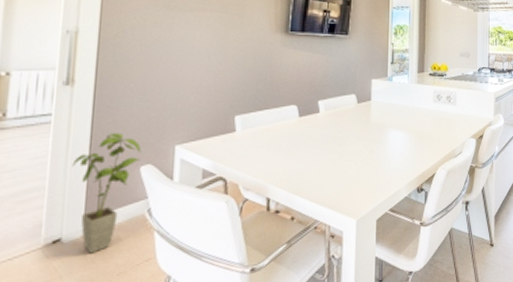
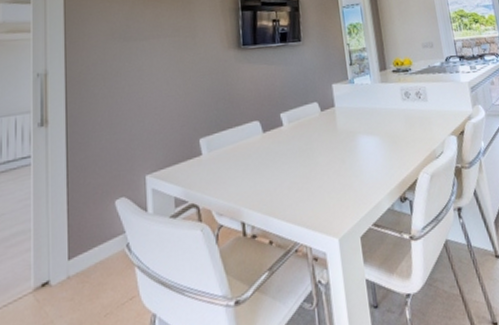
house plant: present [72,132,142,254] -> none [52,167,115,295]

